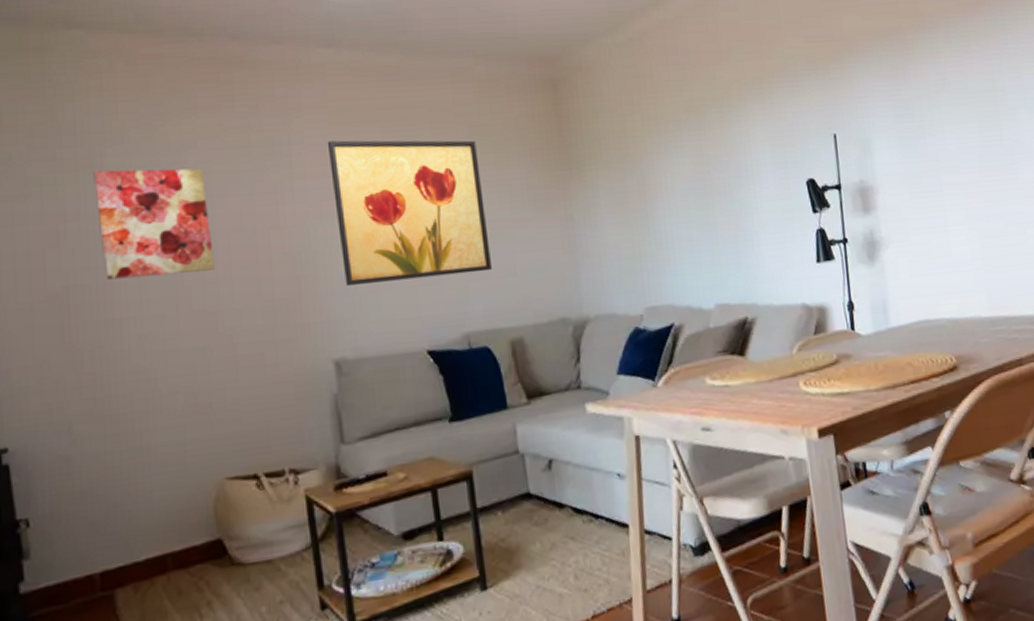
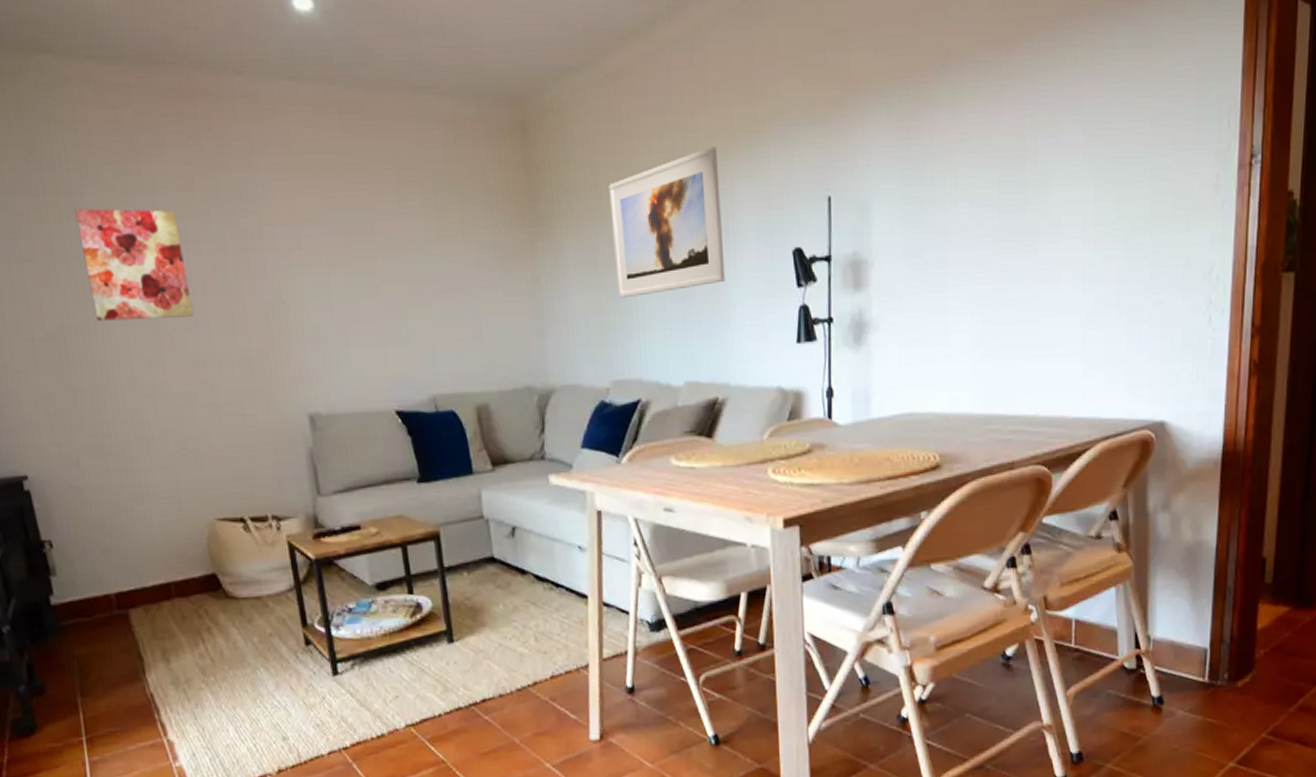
wall art: present [327,140,492,286] -> none [293,185,458,340]
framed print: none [635,95,748,231] -> present [609,147,726,299]

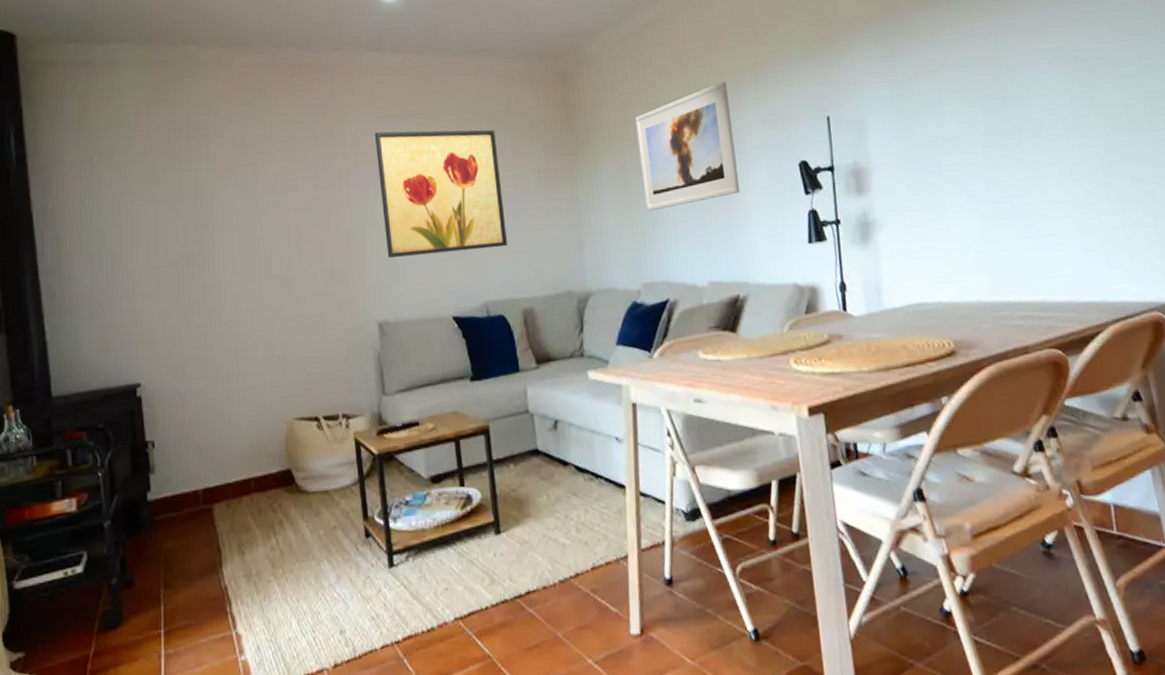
wall art: present [74,208,193,321] -> none [201,157,288,250]
wall art: none [293,185,458,340] -> present [374,129,507,258]

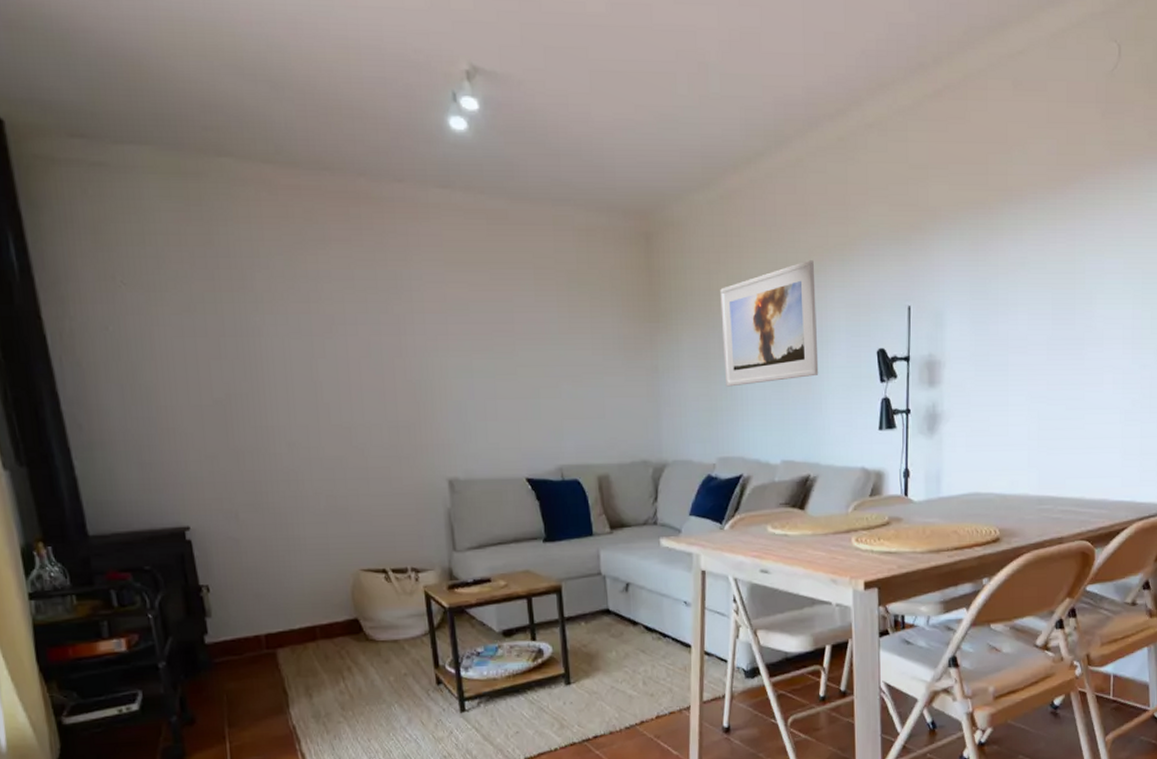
wall art: present [374,129,507,258] -> none [442,279,584,414]

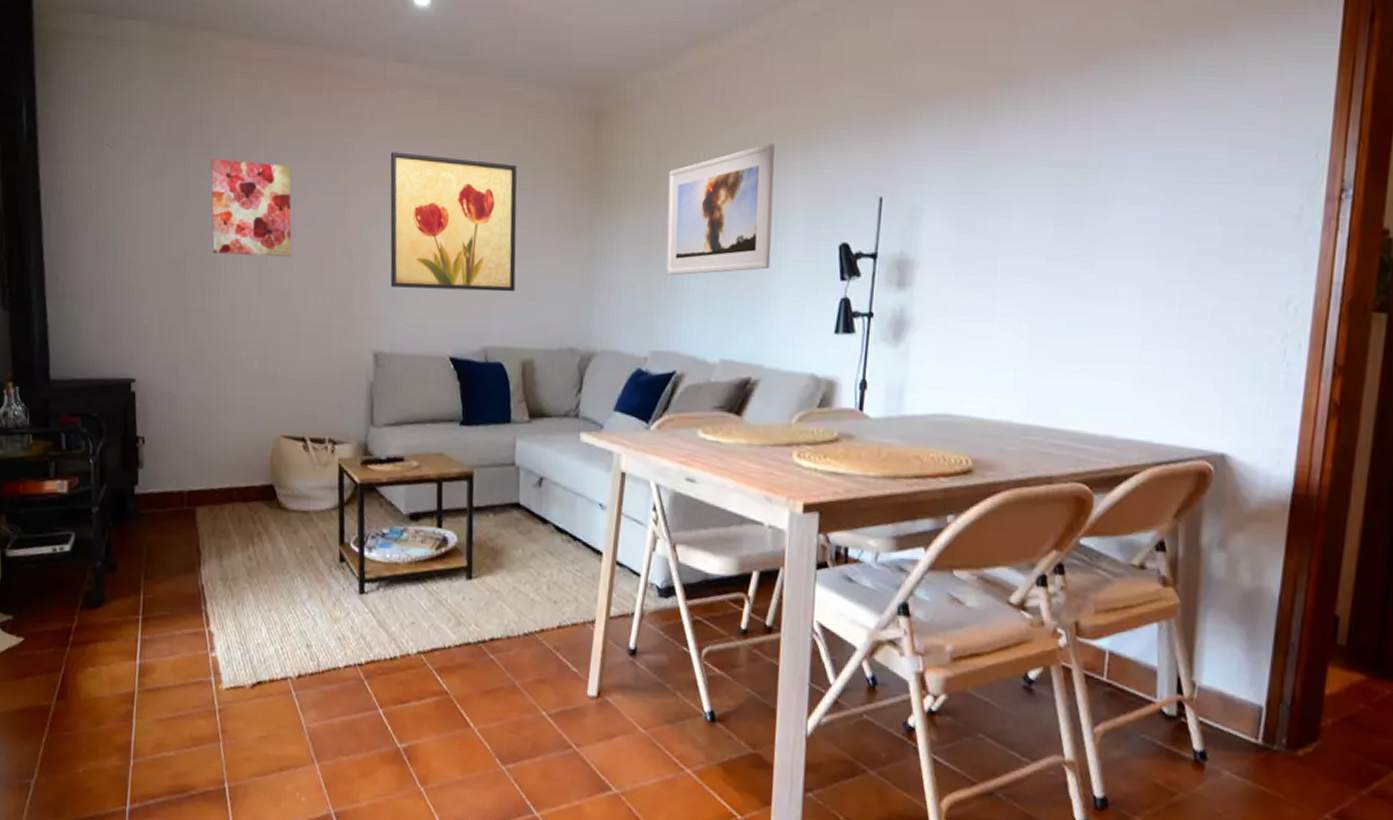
wall art: none [245,292,348,391] -> present [210,158,292,257]
wall art: none [442,279,584,414] -> present [390,152,517,292]

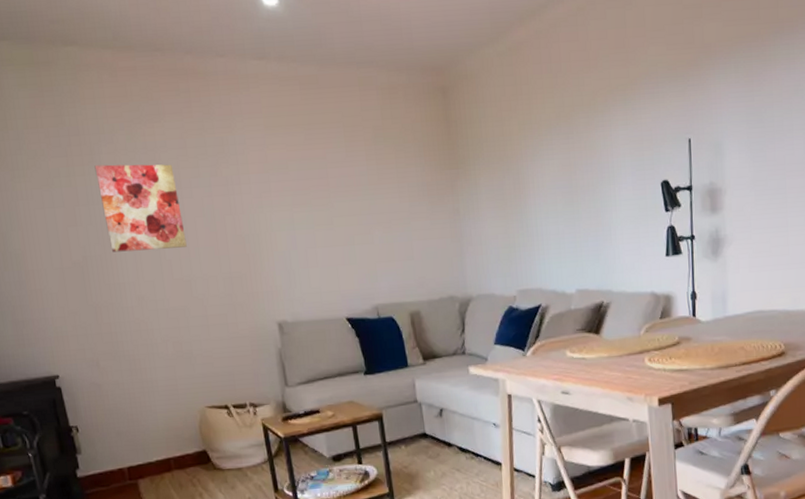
wall art: present [390,152,517,292] -> none [263,141,394,263]
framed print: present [665,143,775,276] -> none [512,102,608,225]

